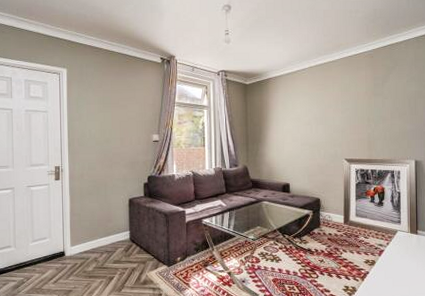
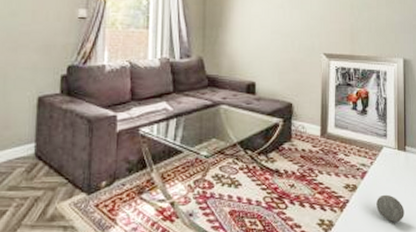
decorative ball: none [392,268,417,289] -> present [376,194,405,222]

